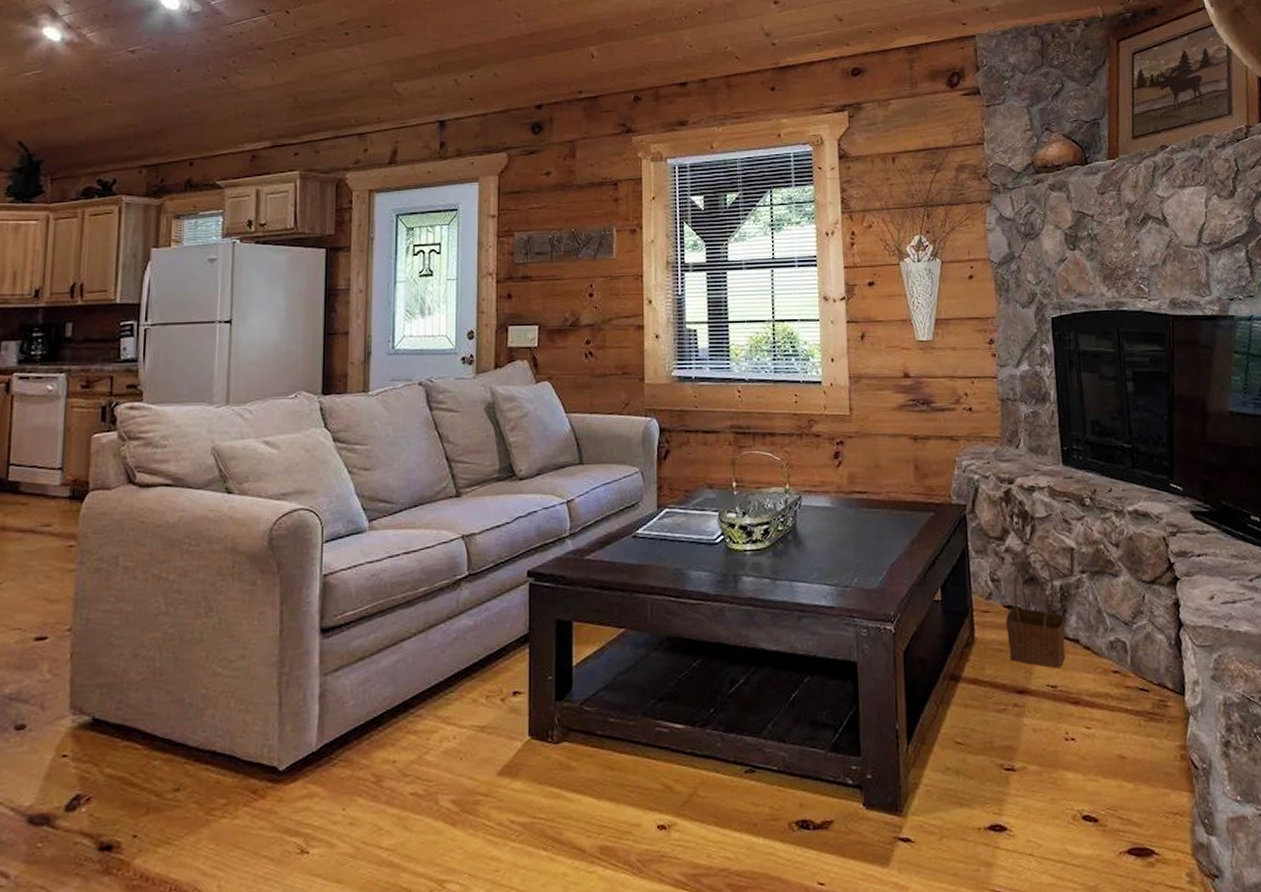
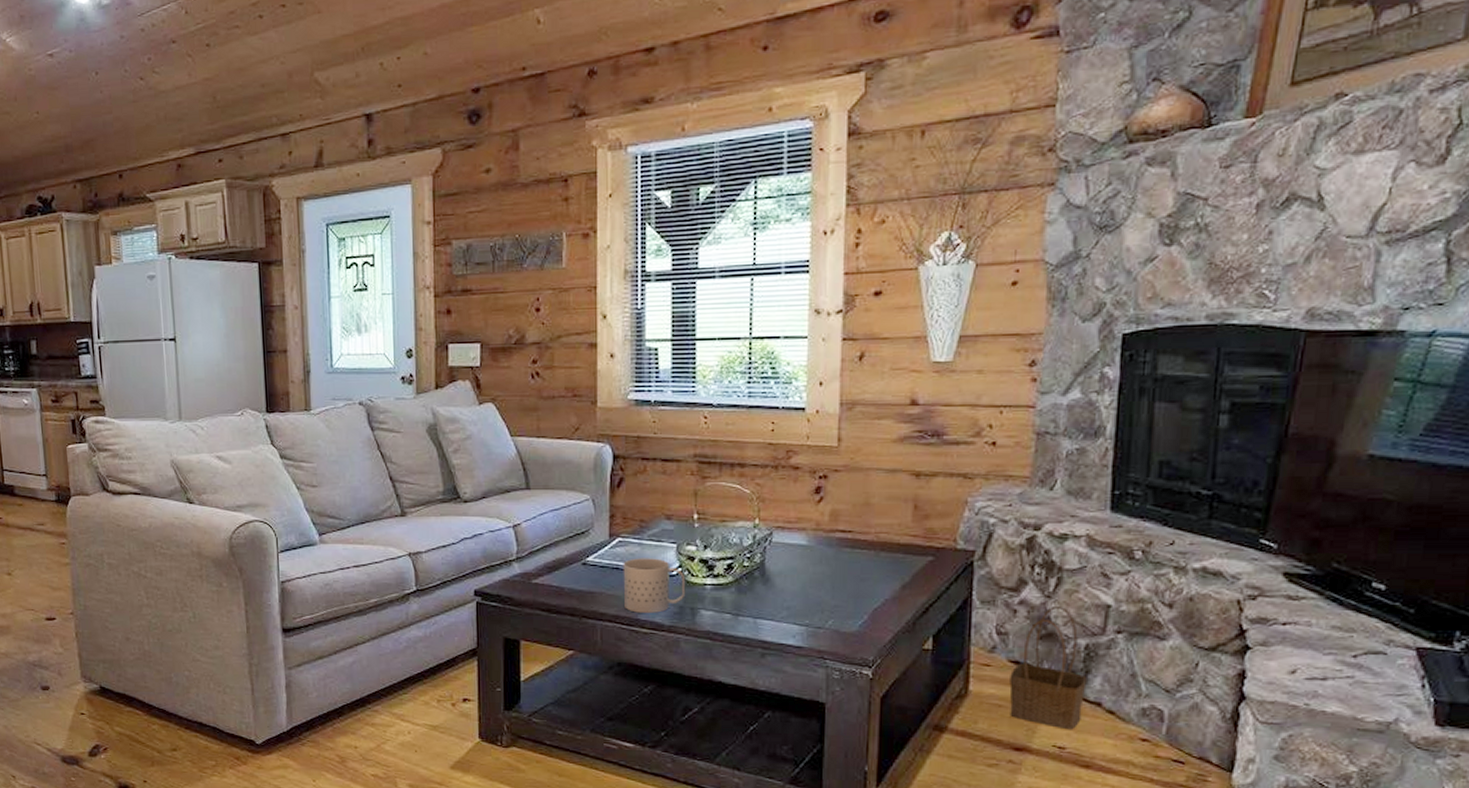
mug: none [670,527,728,585] -> present [623,558,686,614]

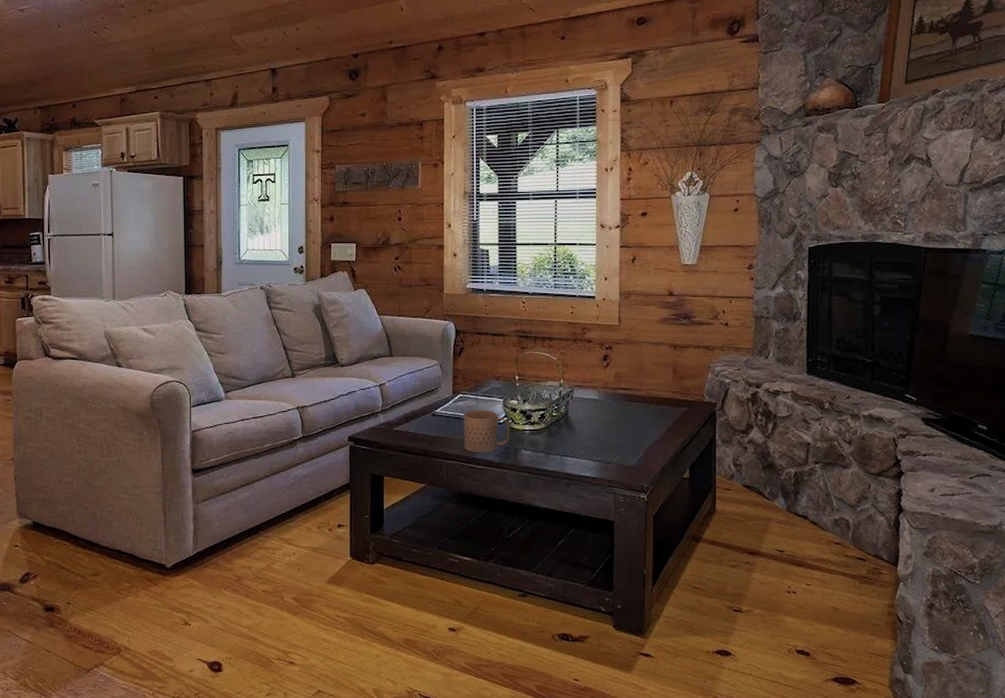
basket: present [1009,605,1087,730] -> none [744,443,797,537]

